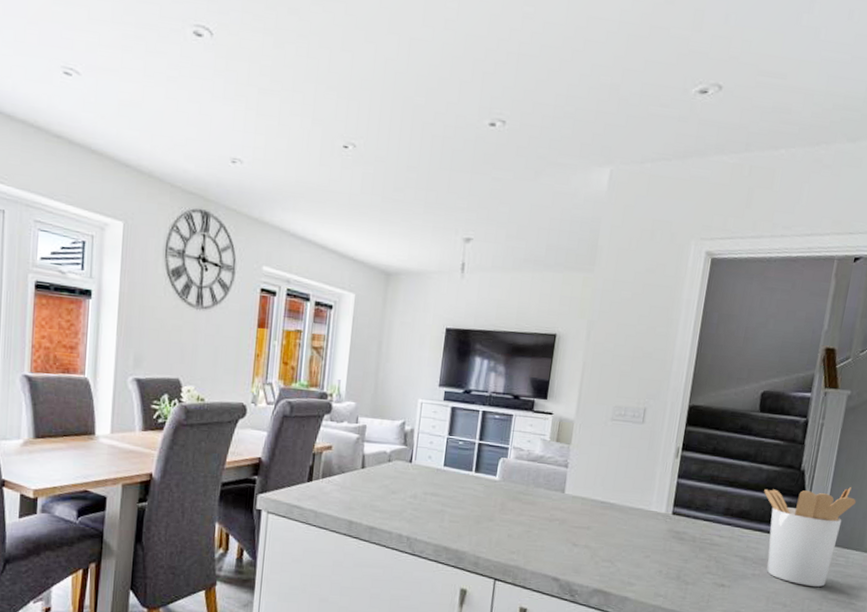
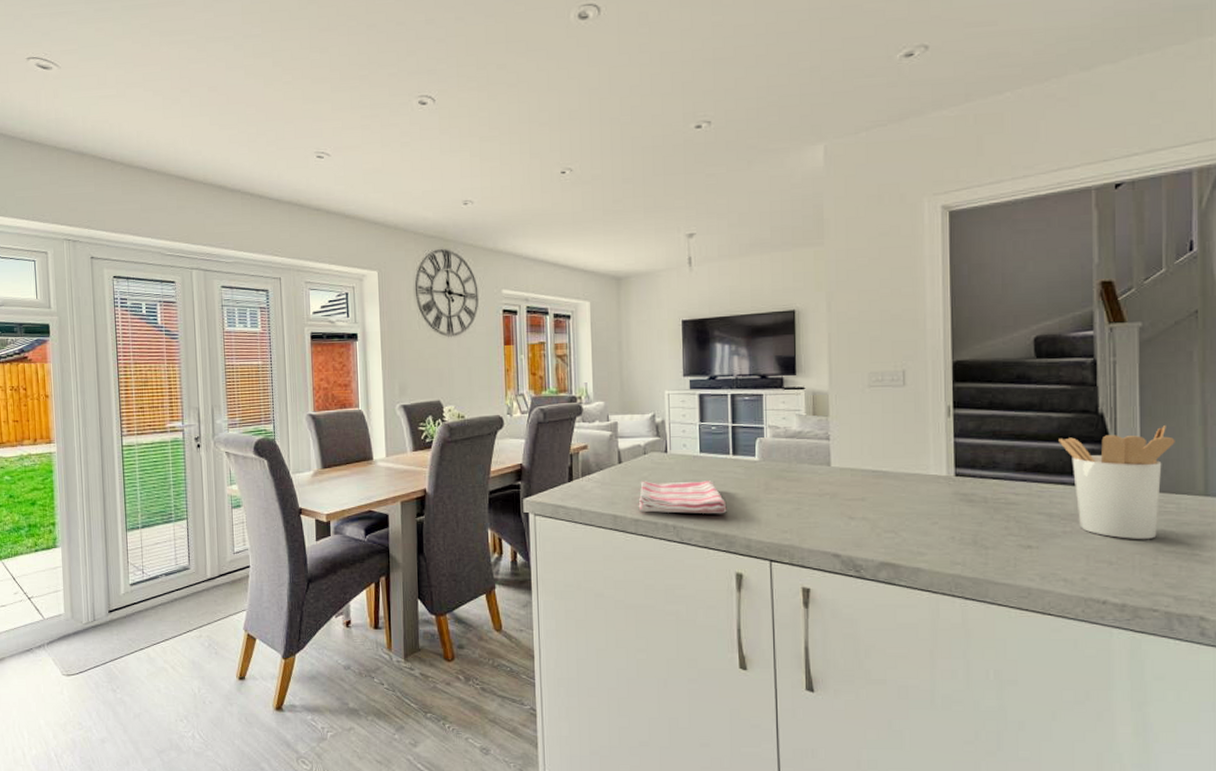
dish towel: none [375,488,462,530] -> present [638,480,727,514]

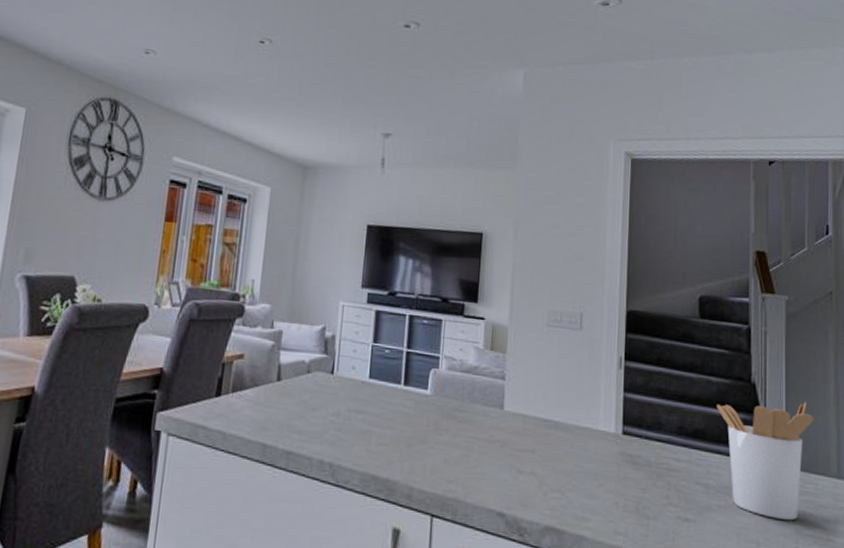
dish towel: present [638,480,727,514] -> none [293,404,392,454]

